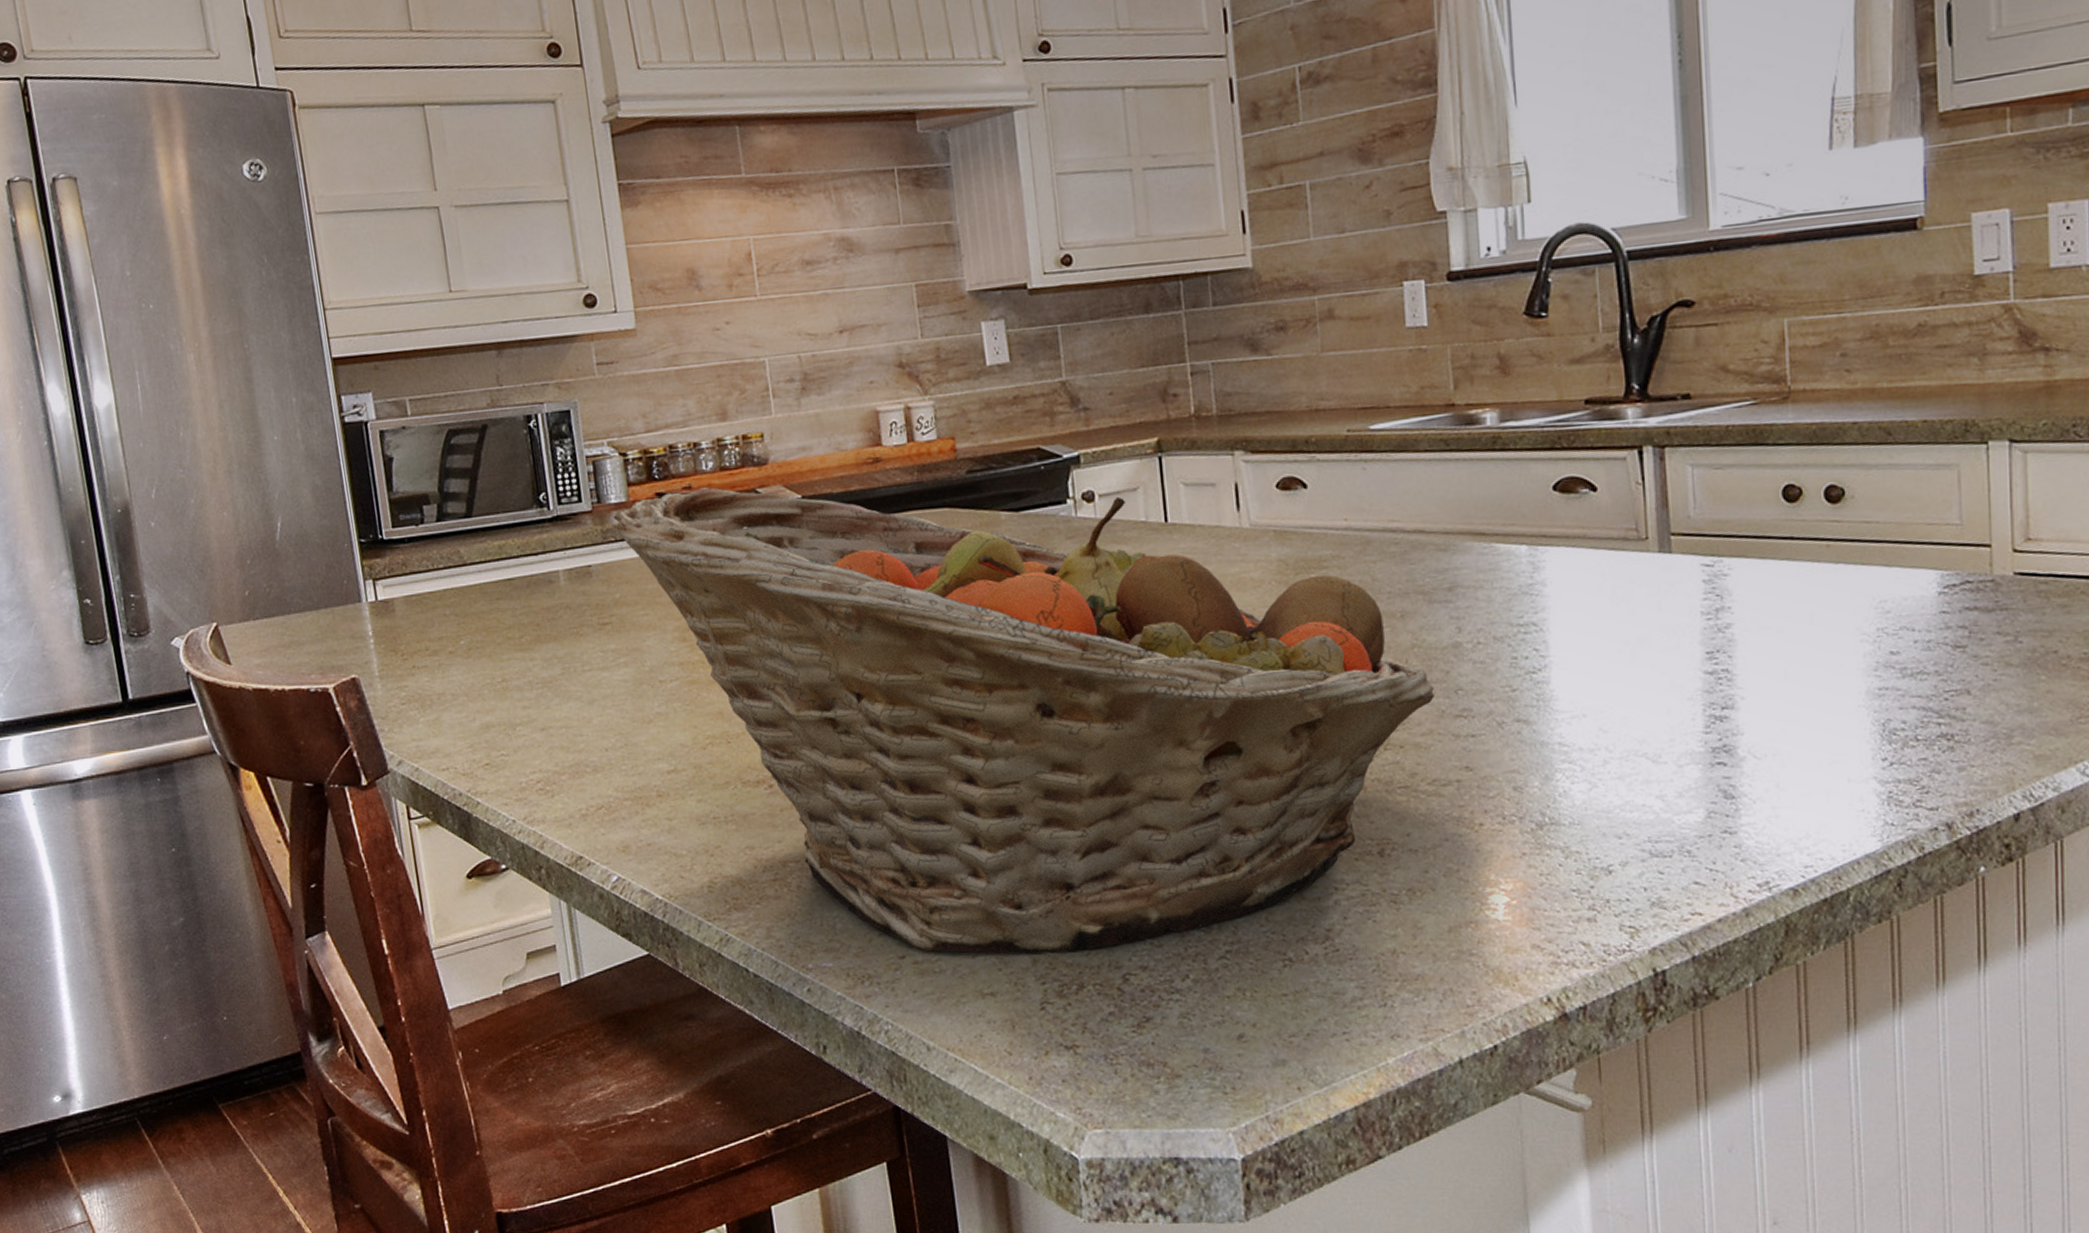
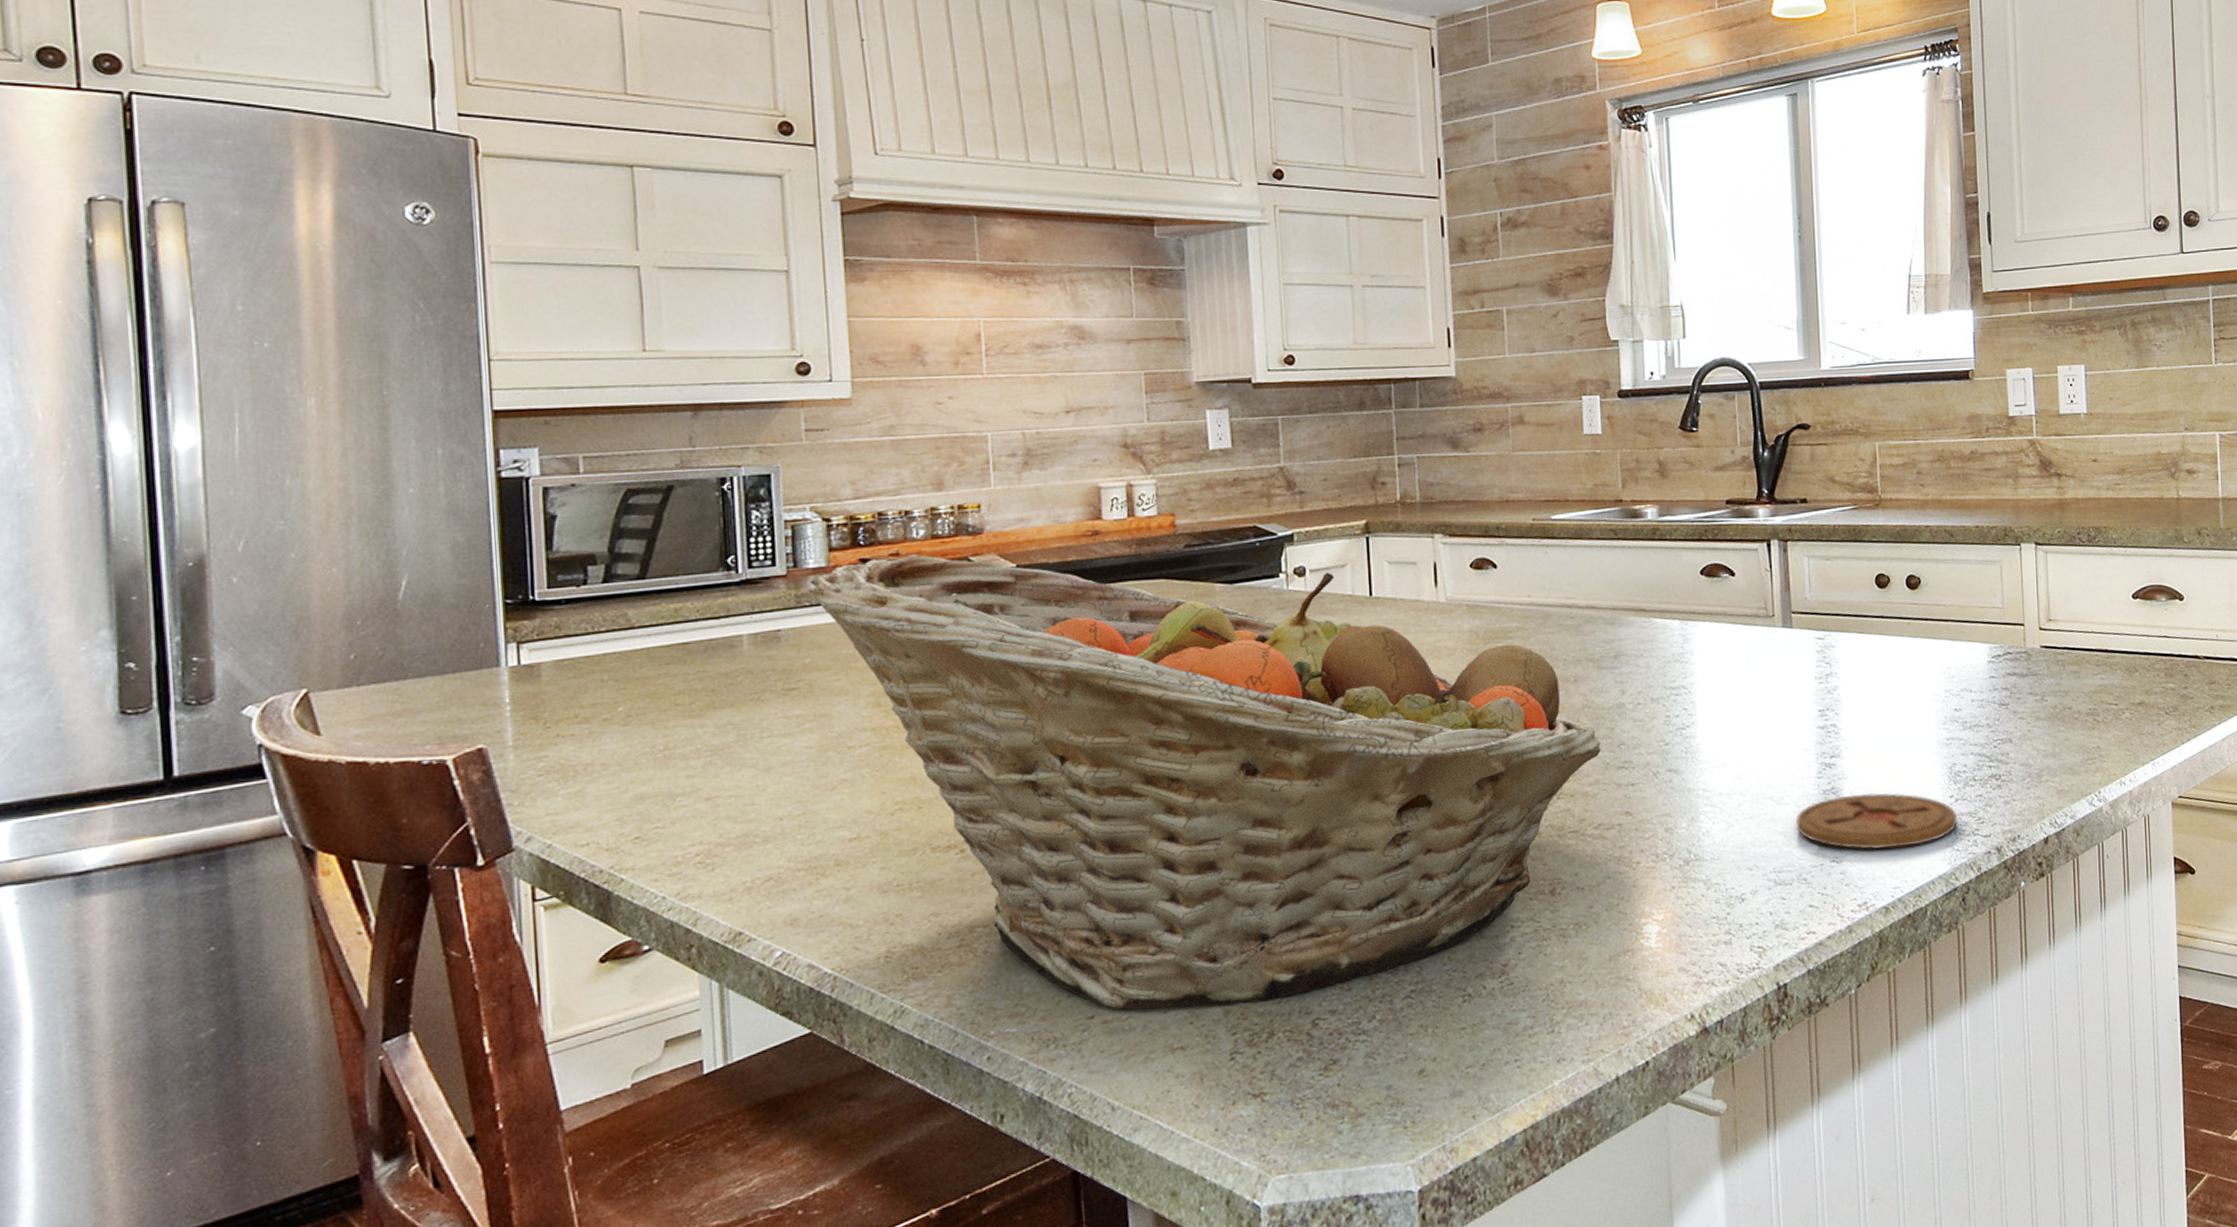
coaster: none [1676,752,1893,821] -> present [1795,792,1958,850]

